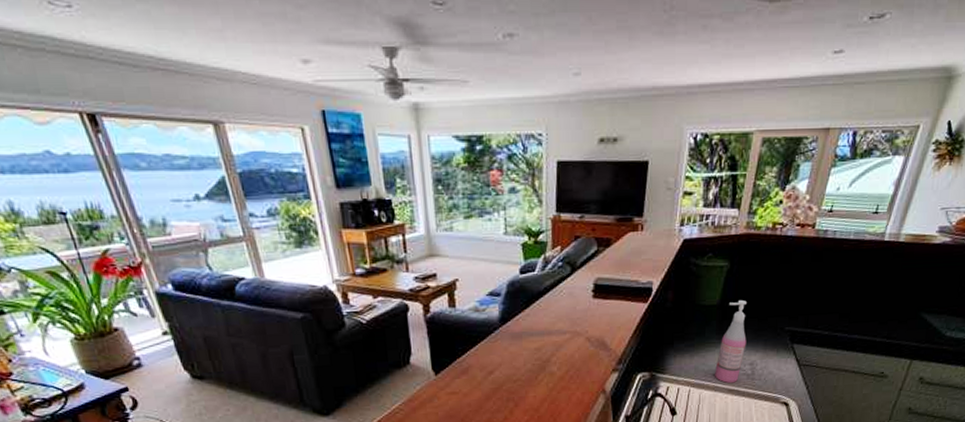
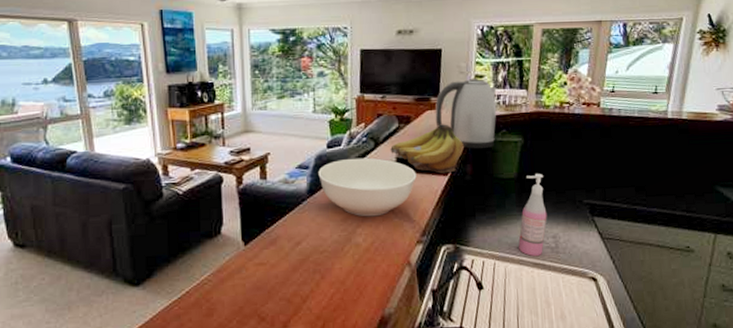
bowl: none [510,284,615,346] -> present [318,157,417,217]
fruit: none [588,247,666,301] -> present [390,124,464,174]
kettle: none [637,195,706,274] -> present [435,78,497,149]

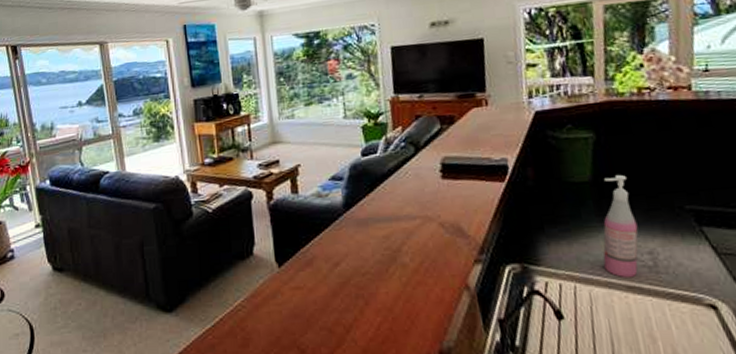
bowl: present [318,157,417,217] -> none [353,165,467,233]
fruit: present [390,124,464,174] -> none [433,122,522,180]
kettle: present [435,78,497,149] -> none [482,67,559,149]

